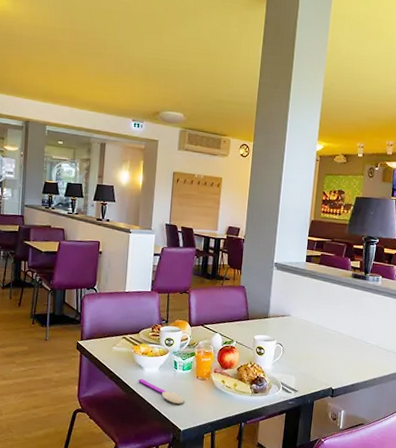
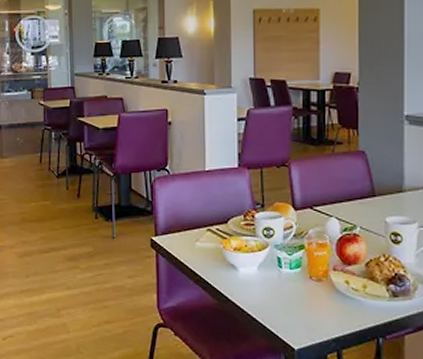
spoon: present [138,378,184,404] -> none [231,282,296,314]

